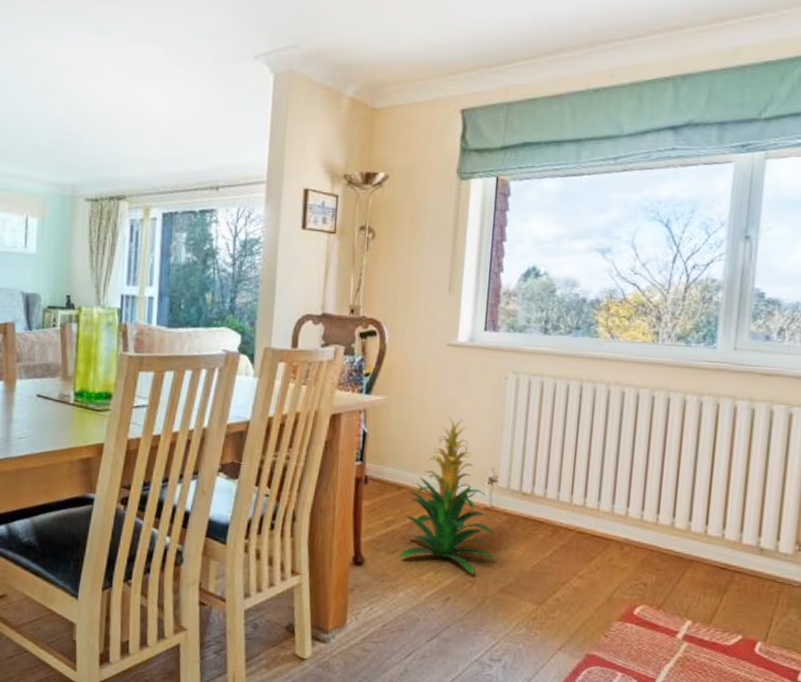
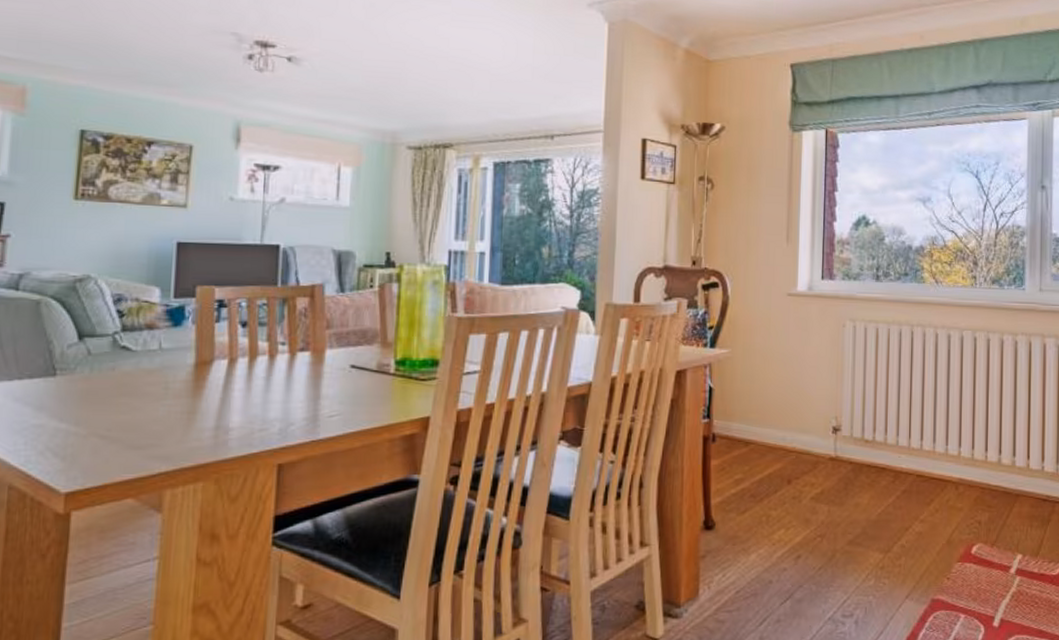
indoor plant: present [400,416,496,575] -> none [750,367,842,528]

